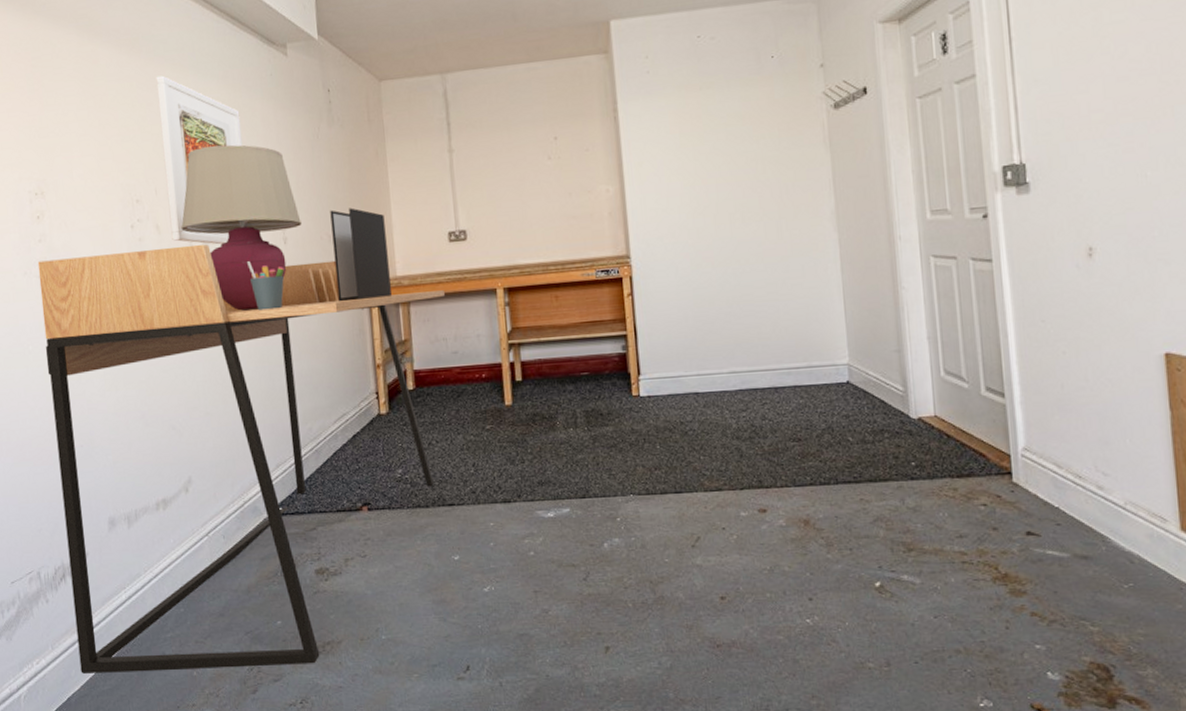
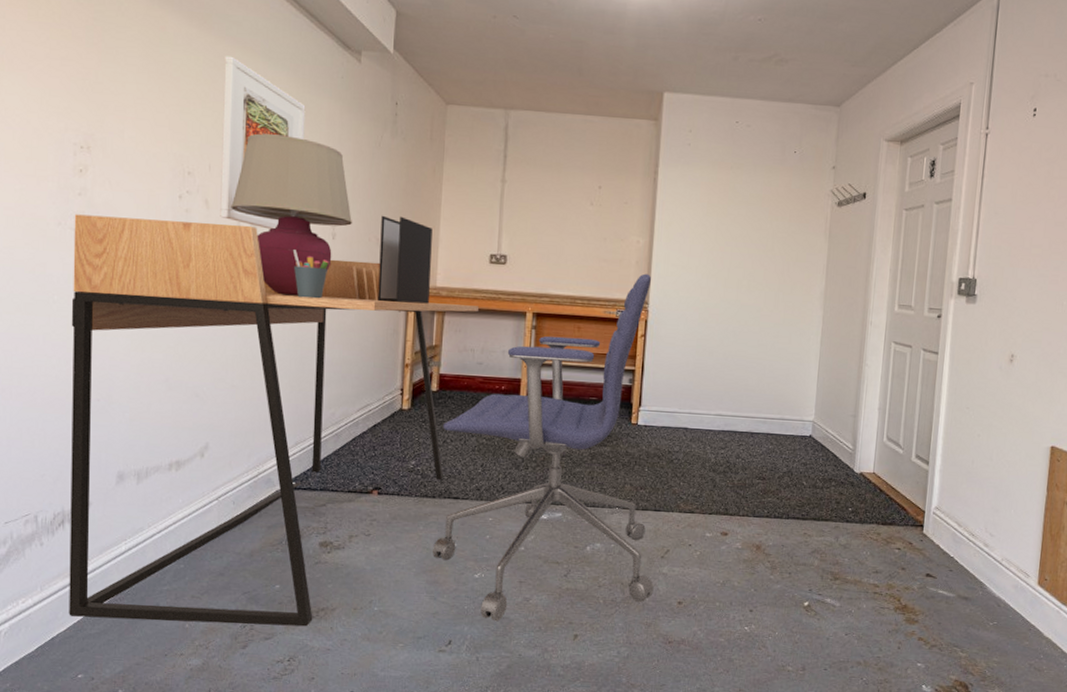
office chair: none [426,224,689,640] -> present [433,273,654,622]

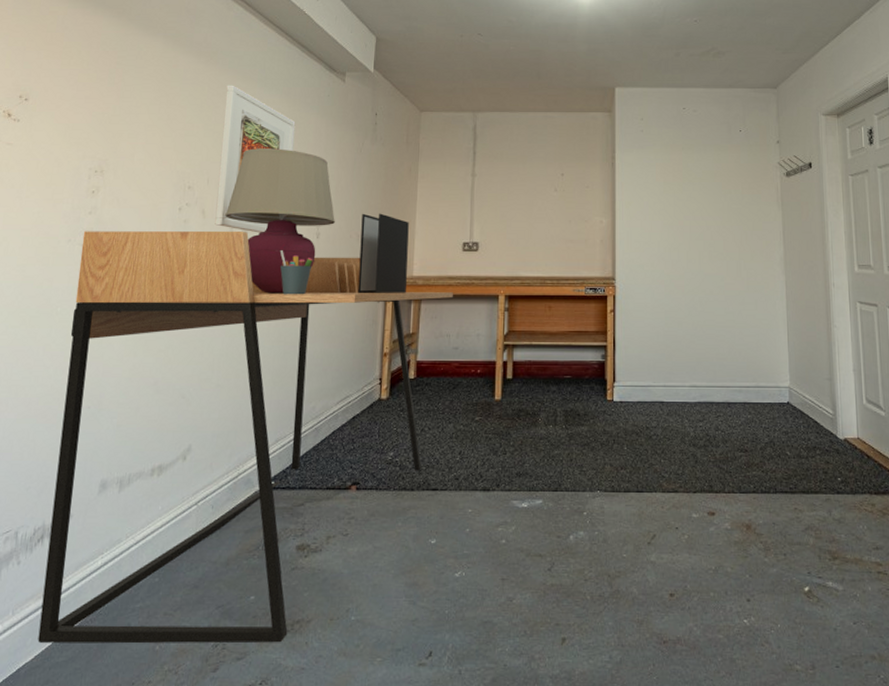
office chair: present [433,273,654,622] -> none [411,251,643,627]

